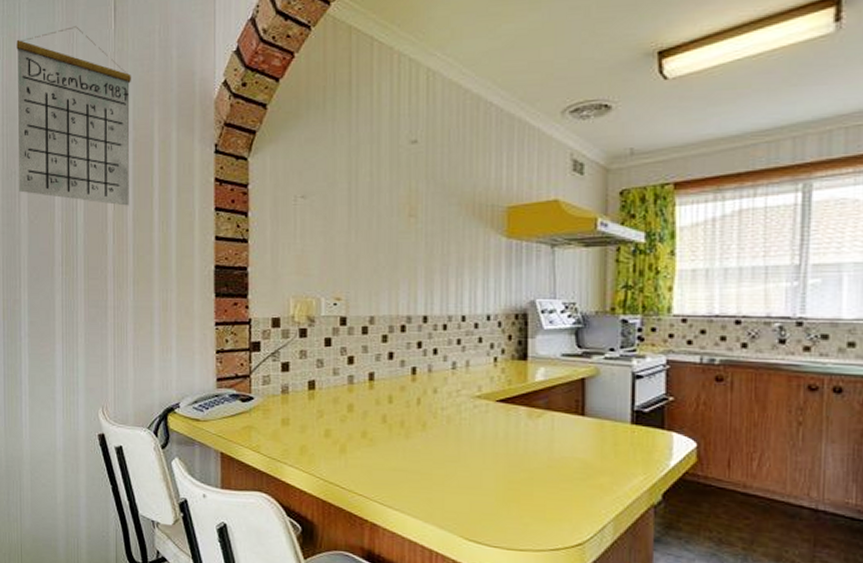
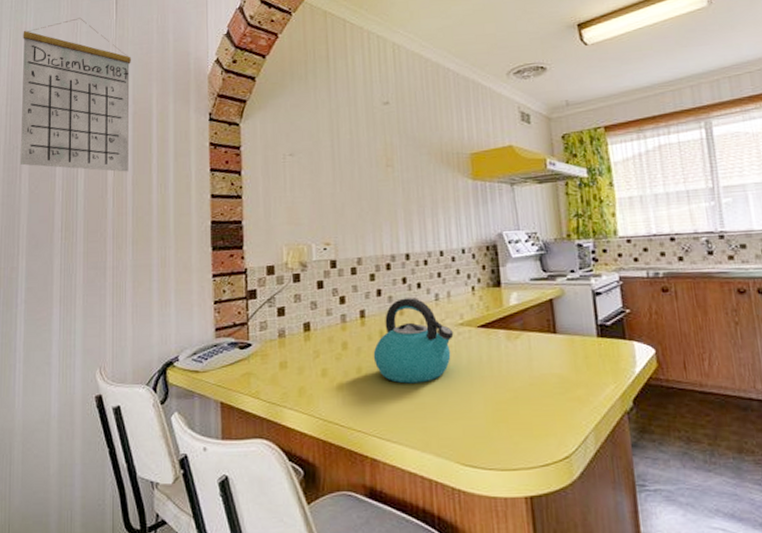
kettle: none [380,364,469,454] -> present [373,298,454,384]

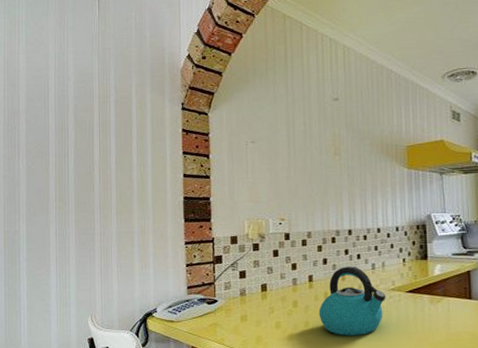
calendar: present [21,17,131,172] -> none [16,13,113,153]

